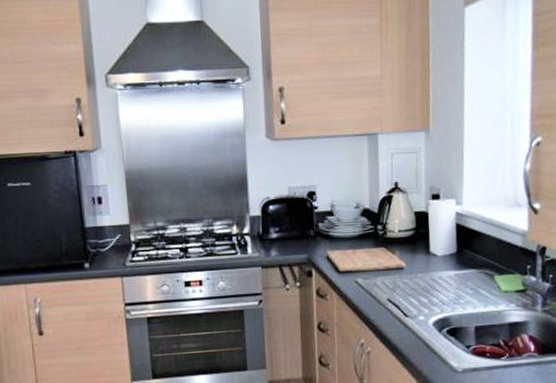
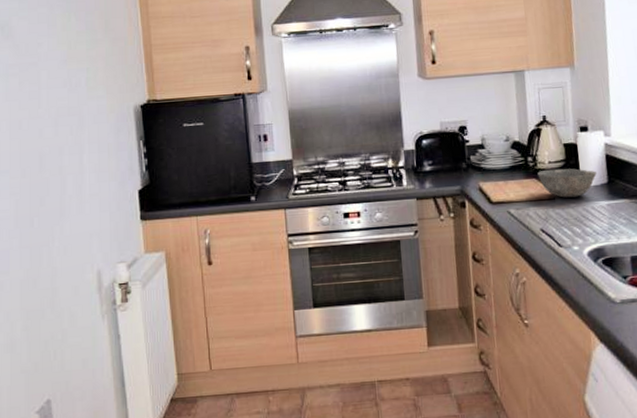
bowl: none [387,237,446,268] -> present [537,168,597,198]

